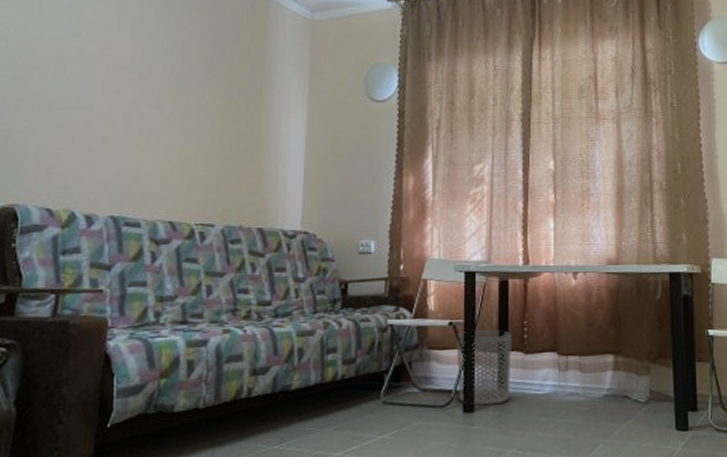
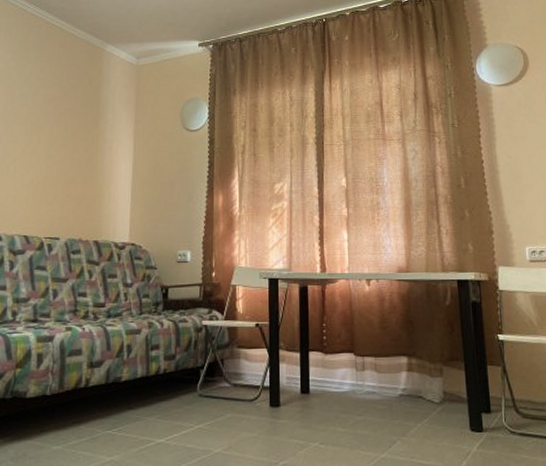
waste bin: present [457,330,512,406] -> none [263,332,313,401]

